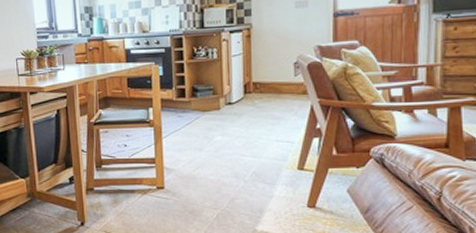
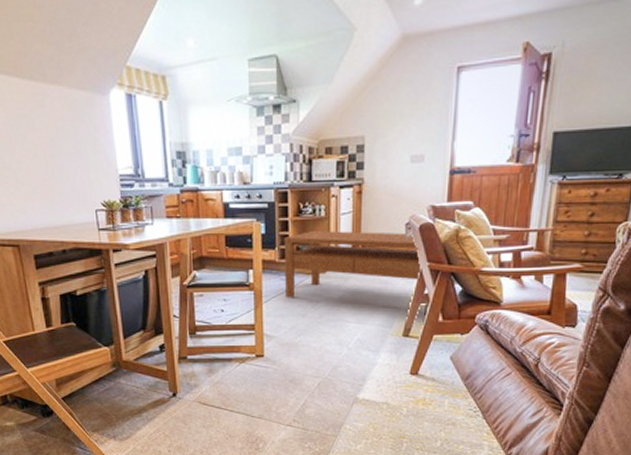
coffee table: none [180,71,322,150] -> present [283,231,429,317]

